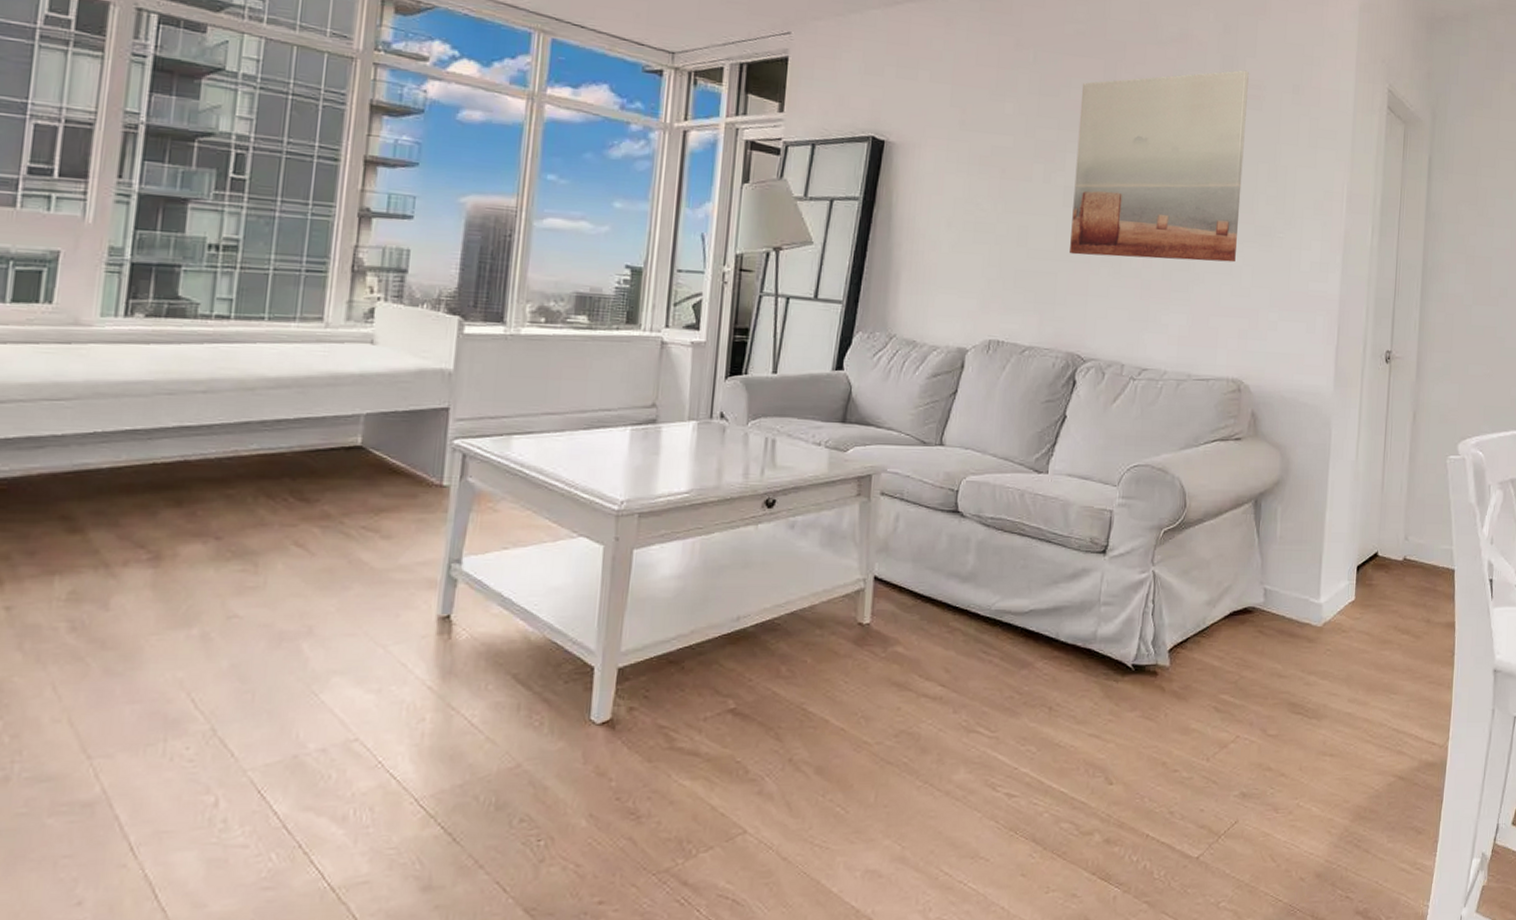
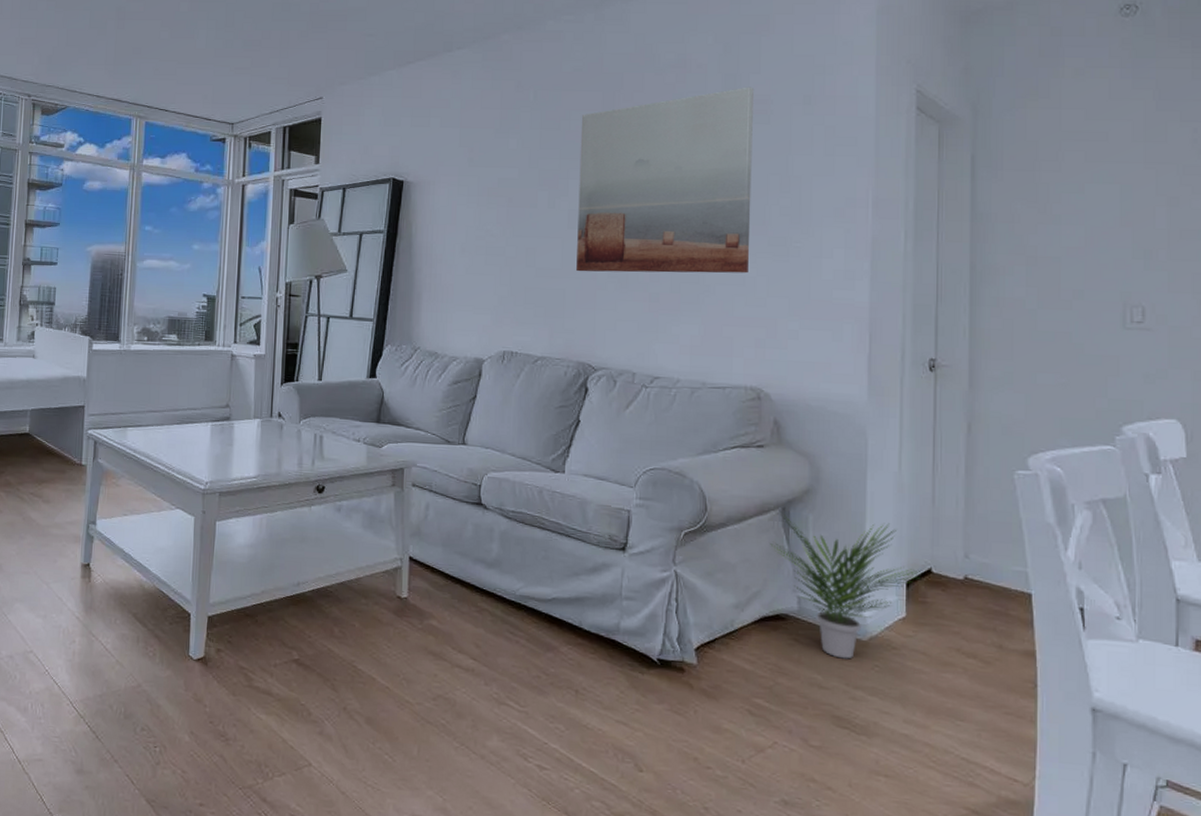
potted plant: none [1242,507,1368,646] -> present [770,514,920,659]

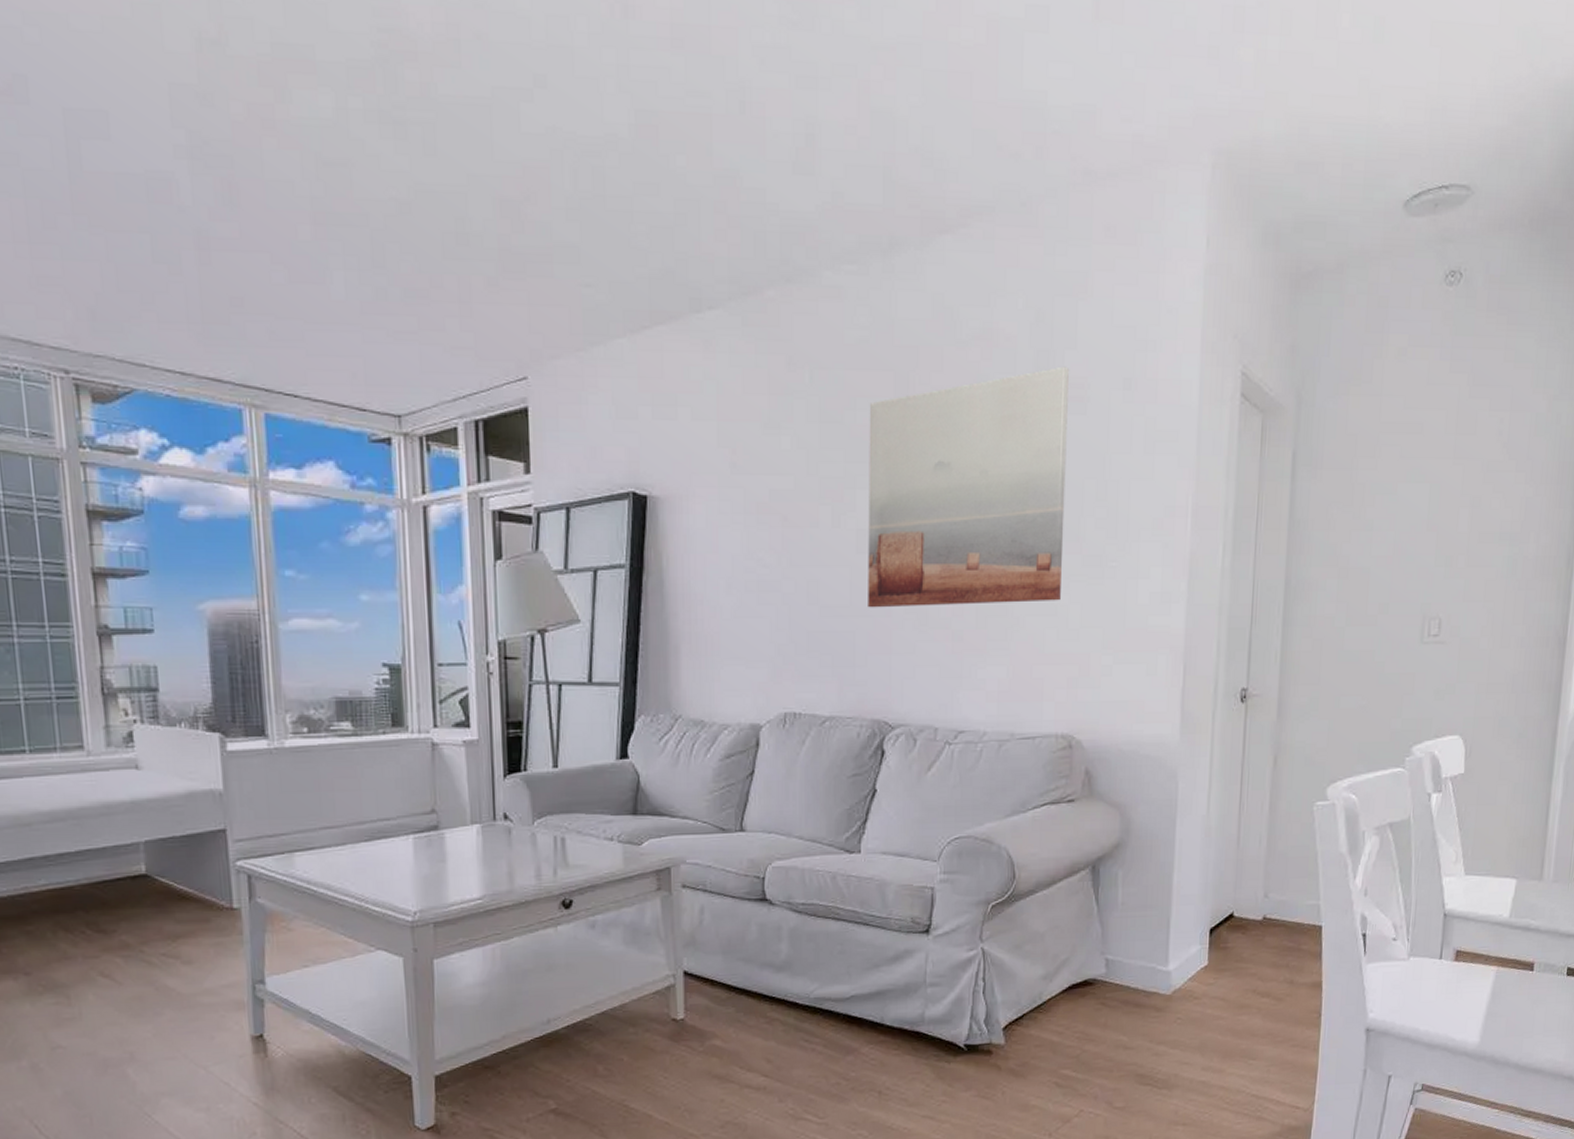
potted plant: present [770,514,920,659] -> none [1079,870,1223,1016]

